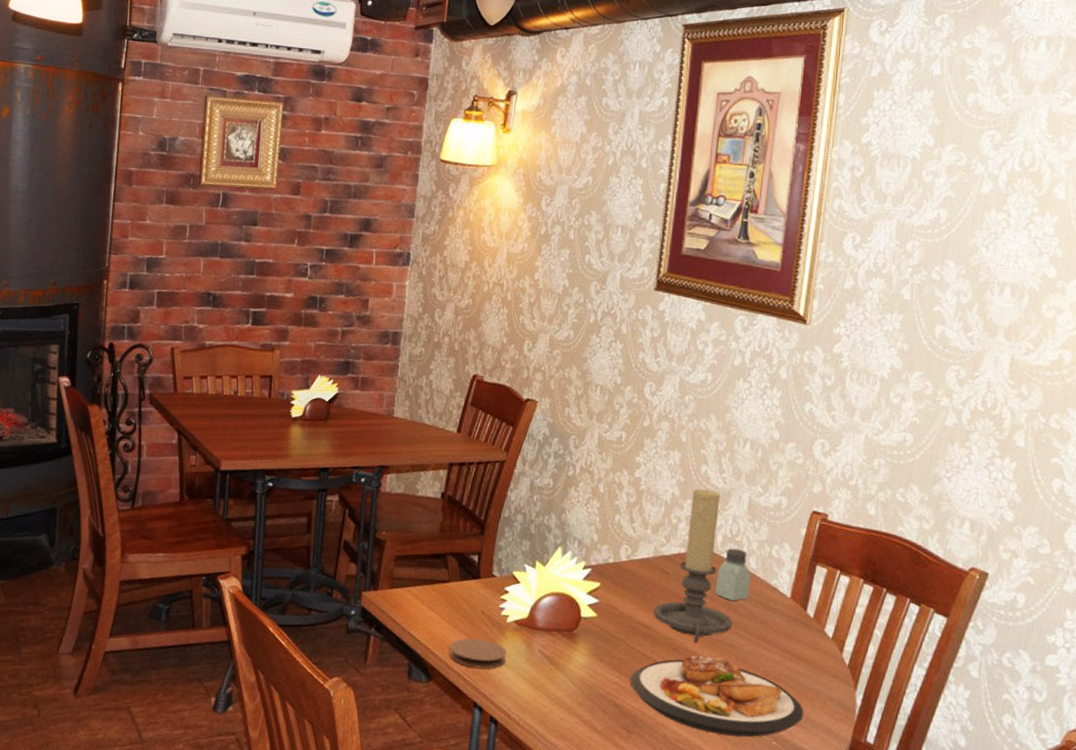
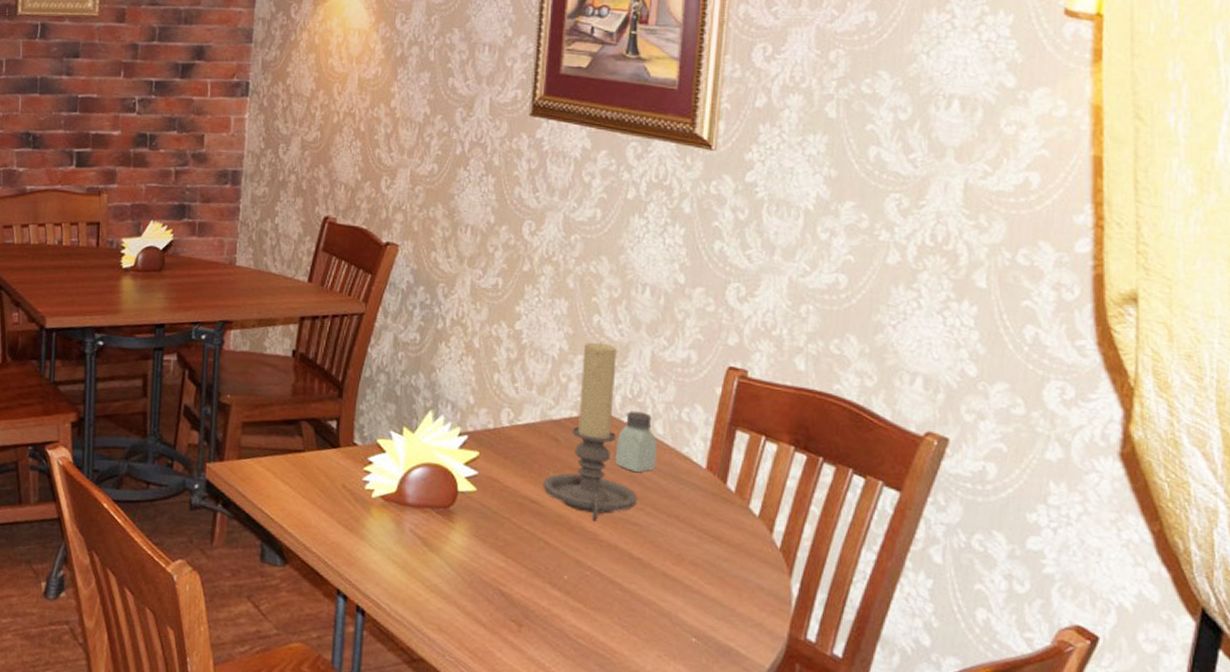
coaster: present [449,638,507,669] -> none [307,516,374,551]
plate: present [630,655,804,737] -> none [518,536,729,633]

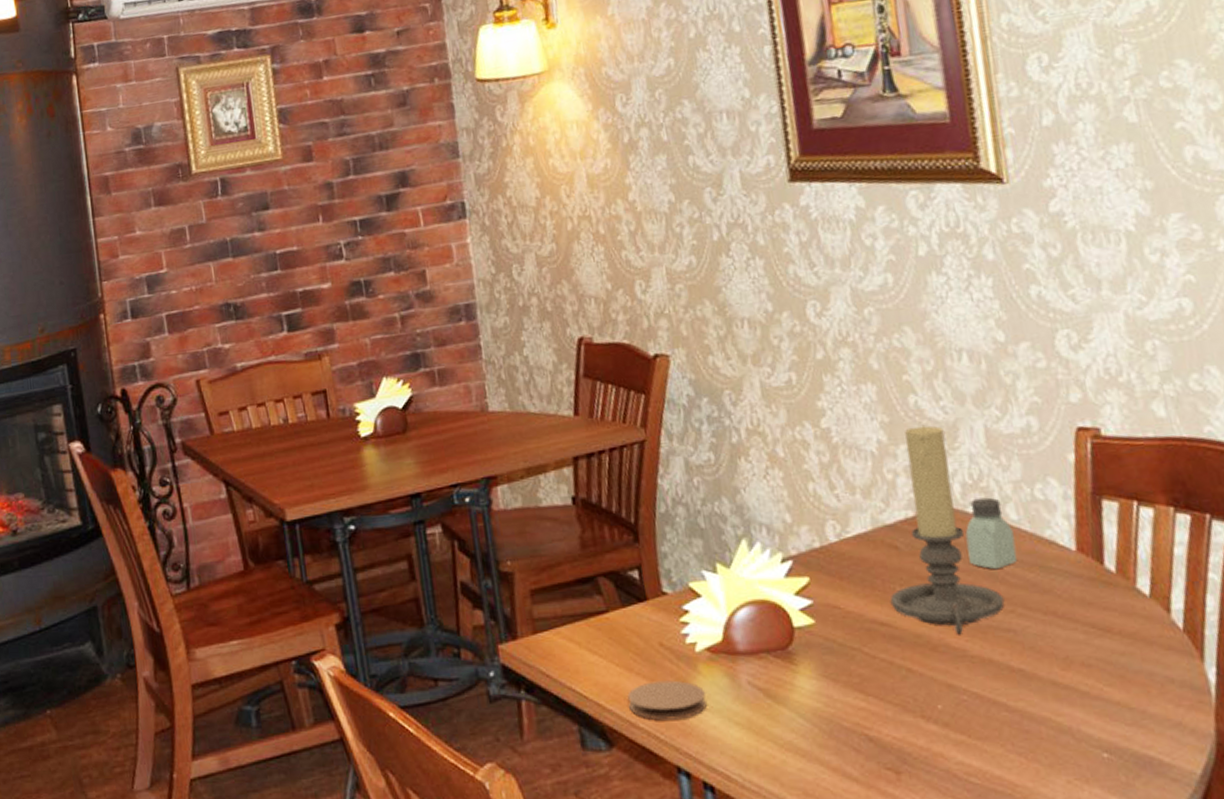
coaster: none [307,516,374,551] -> present [627,680,707,720]

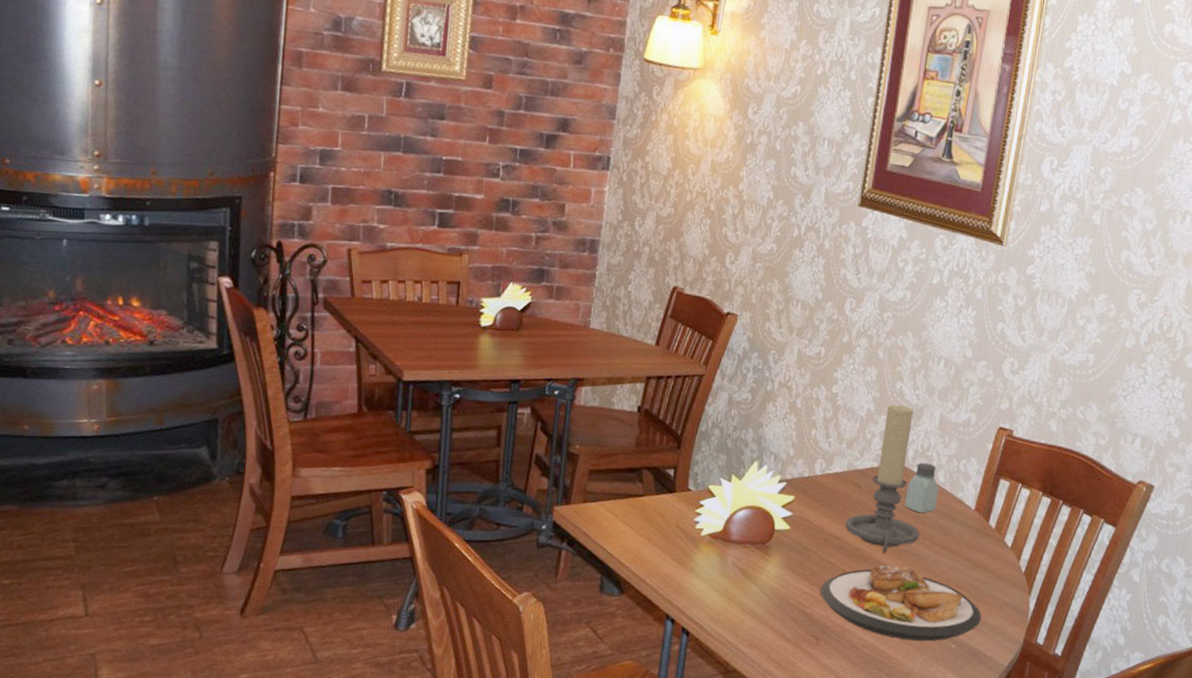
coaster: present [627,680,707,720] -> none [642,551,701,581]
plate: none [880,648,1138,756] -> present [820,565,982,642]

